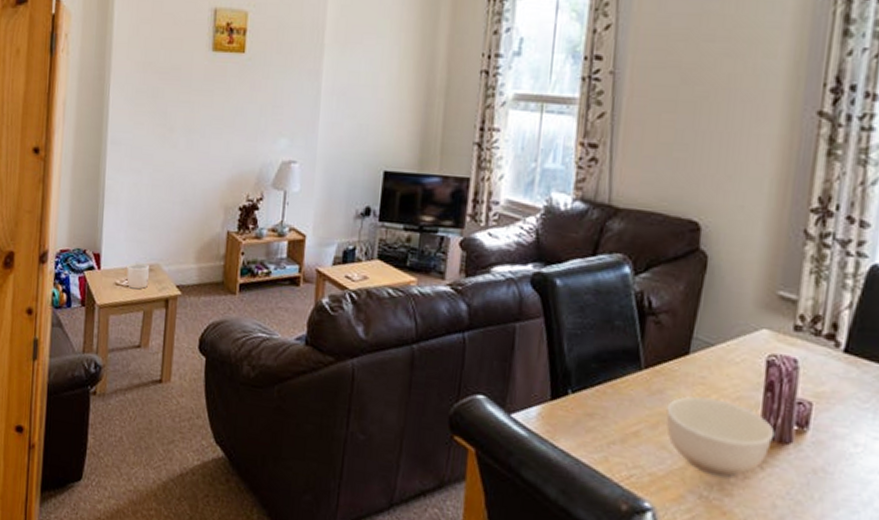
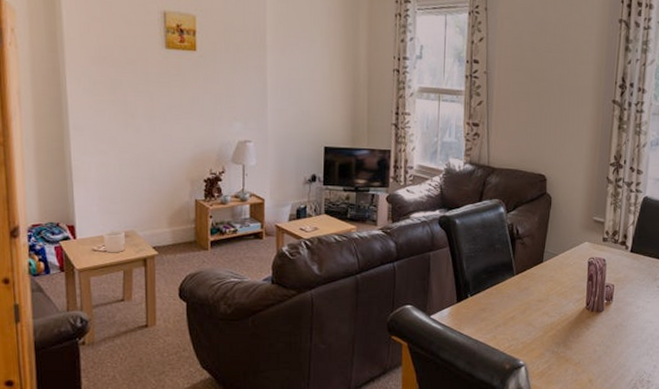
bowl: present [666,396,775,478] -> none [531,289,594,338]

